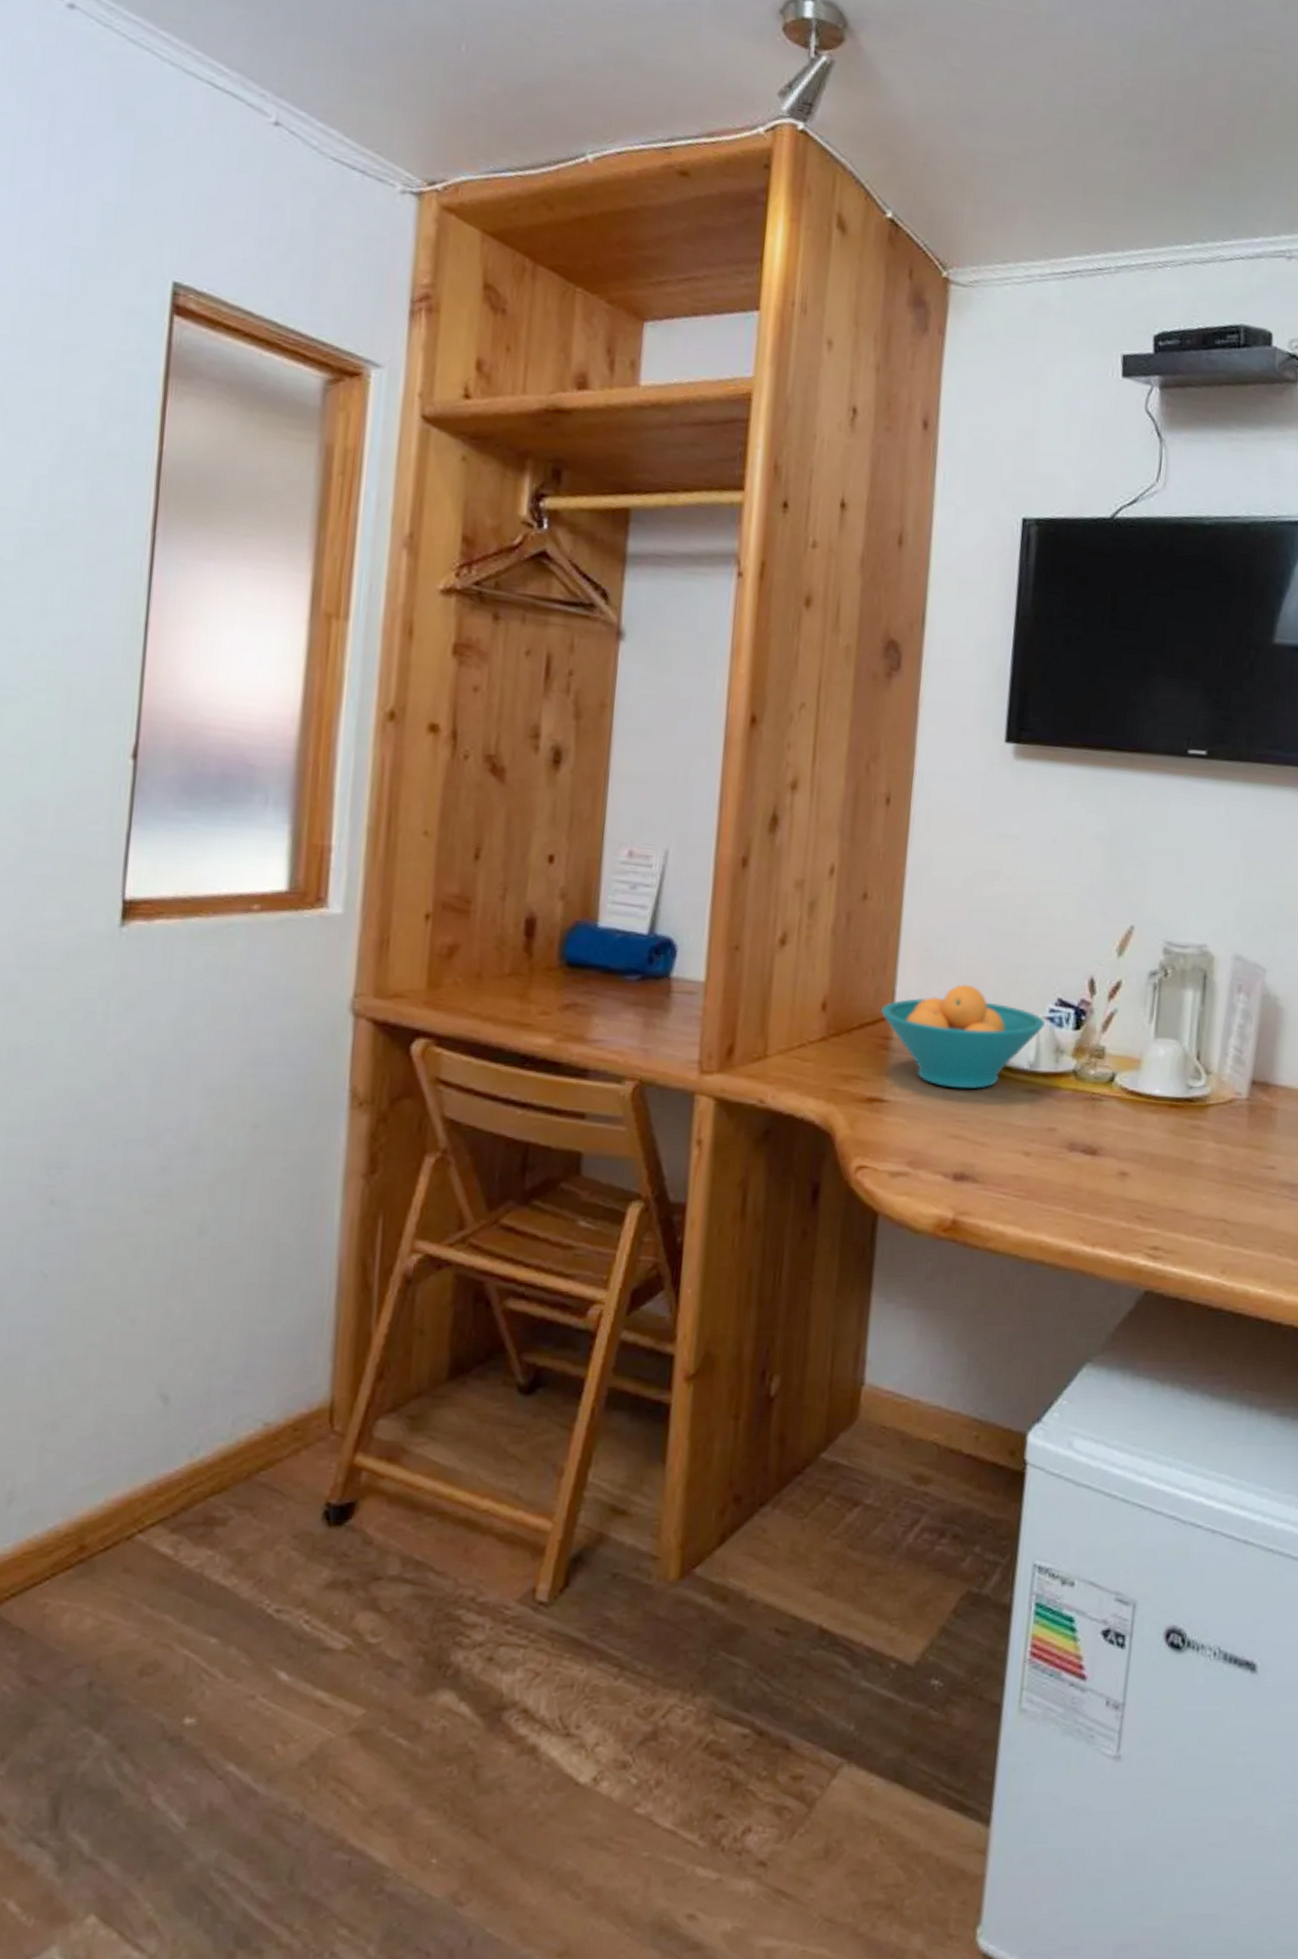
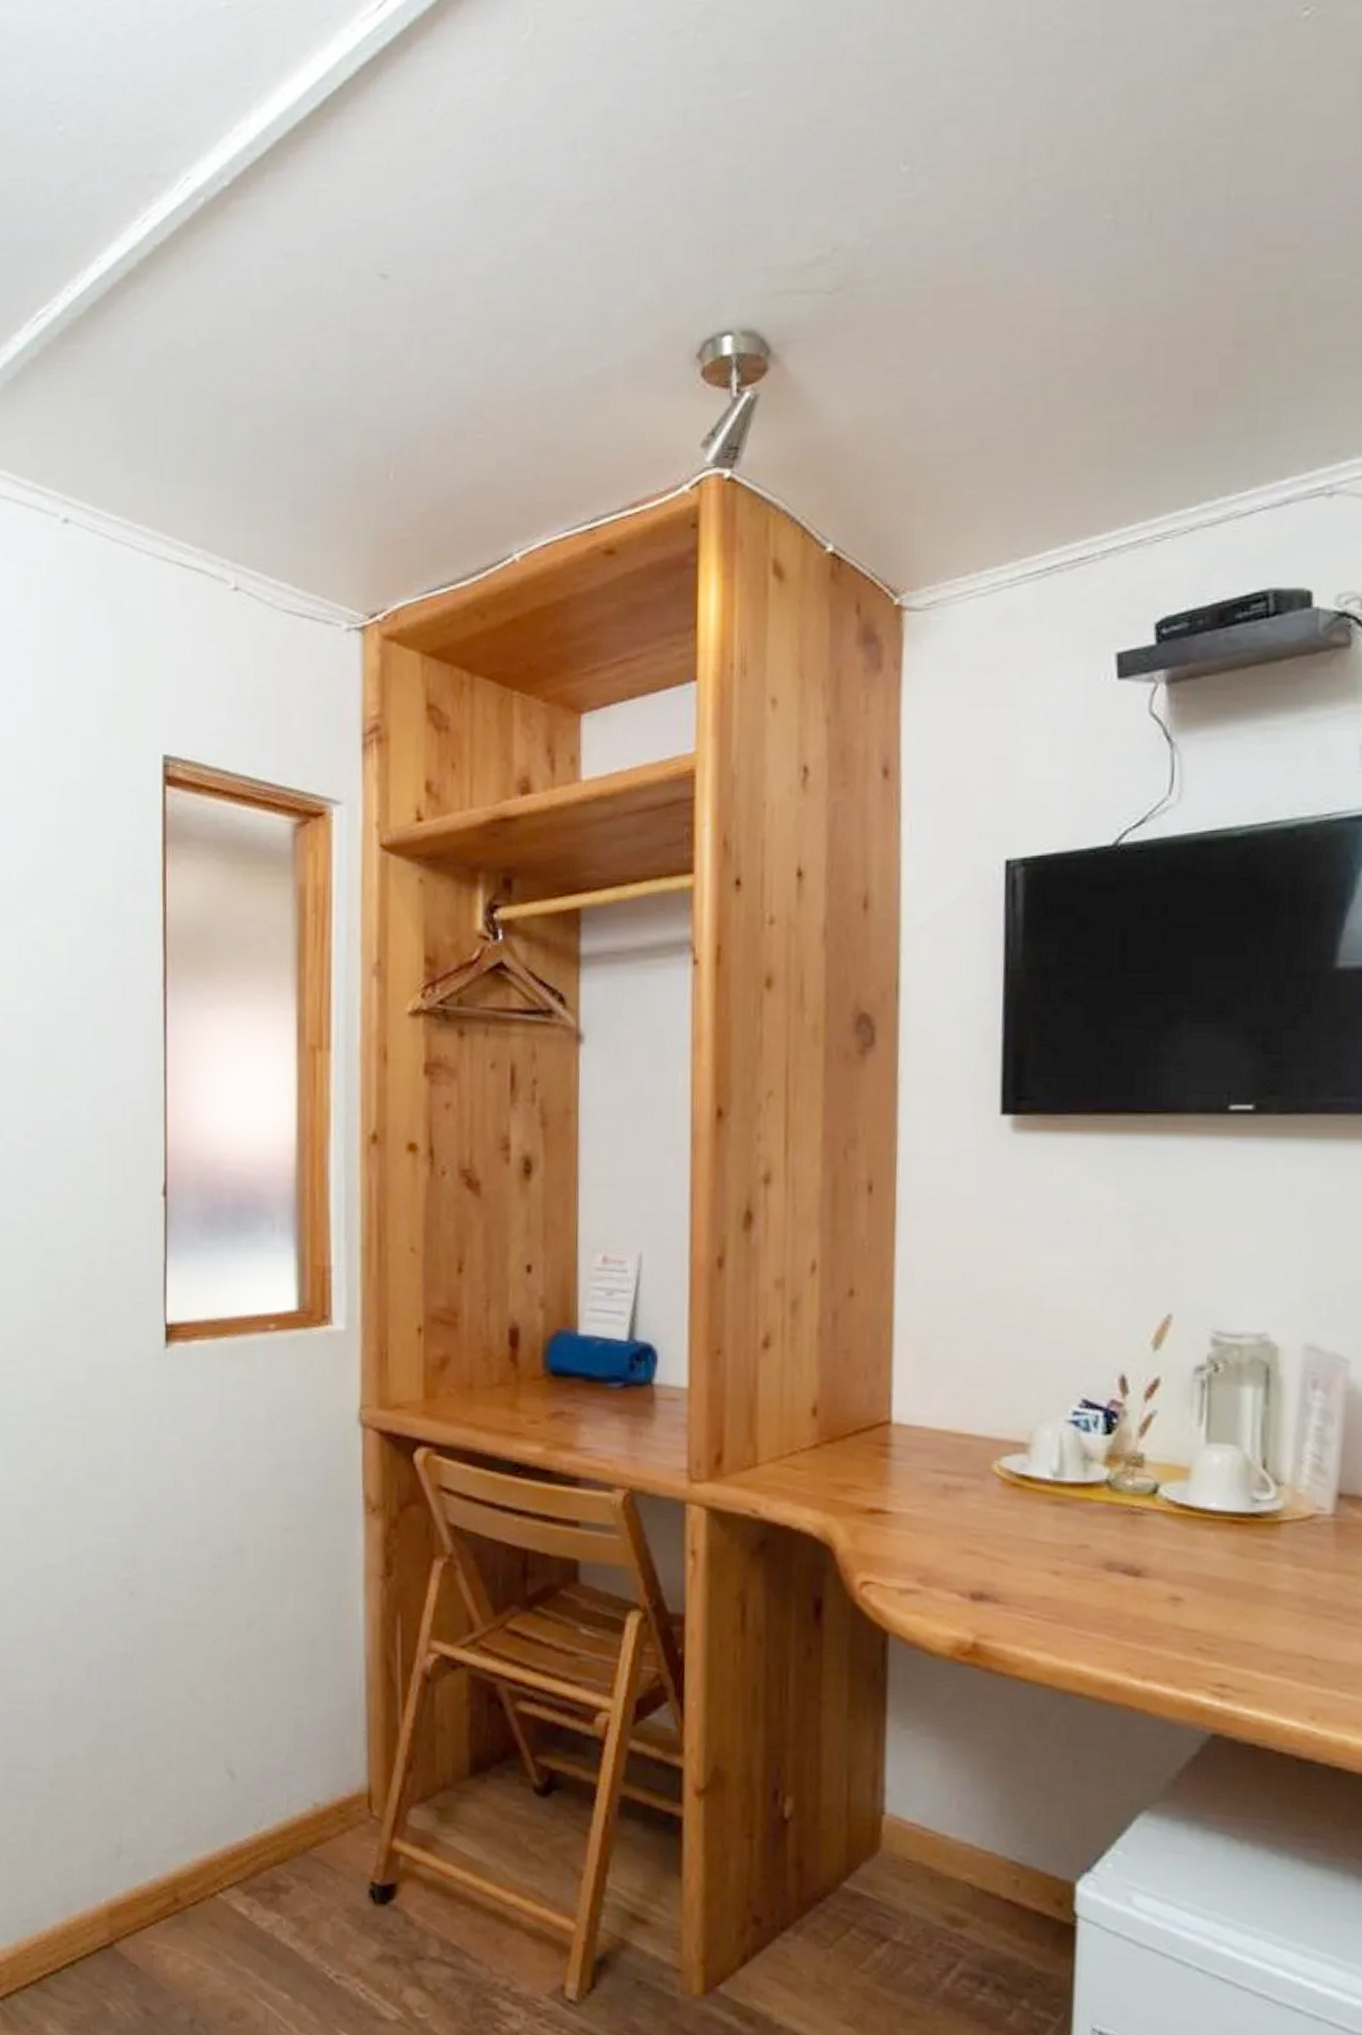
fruit bowl: present [881,984,1045,1089] -> none [877,1385,1068,1501]

